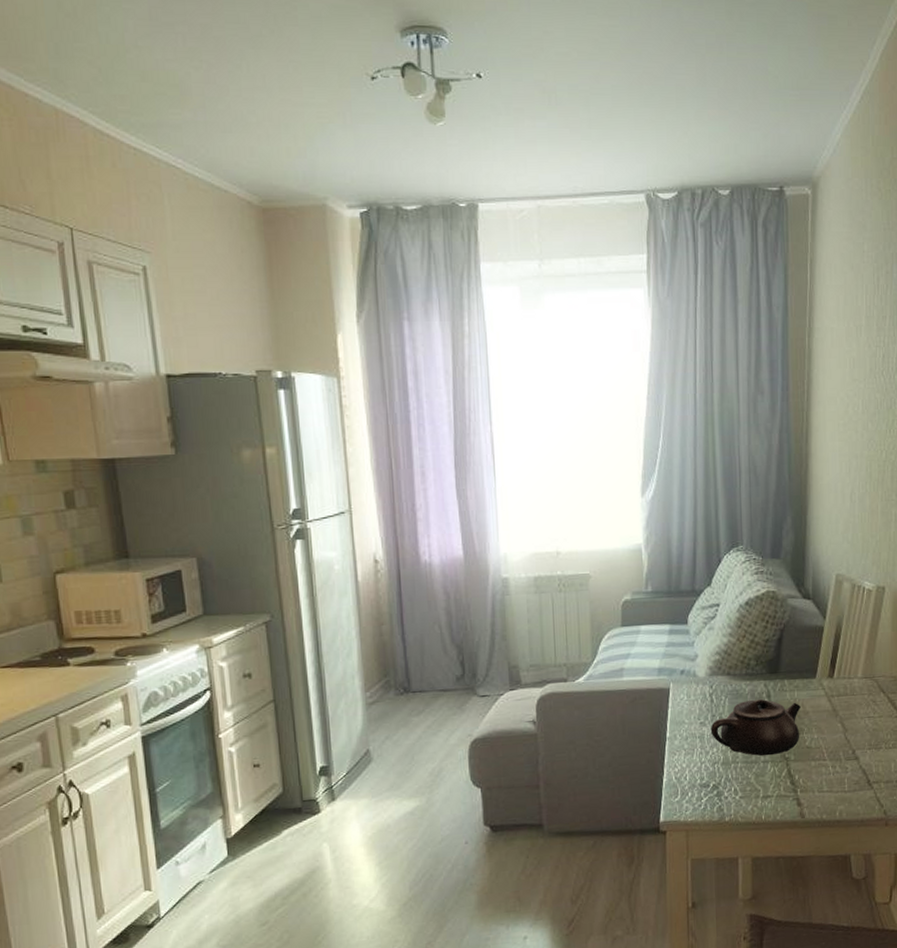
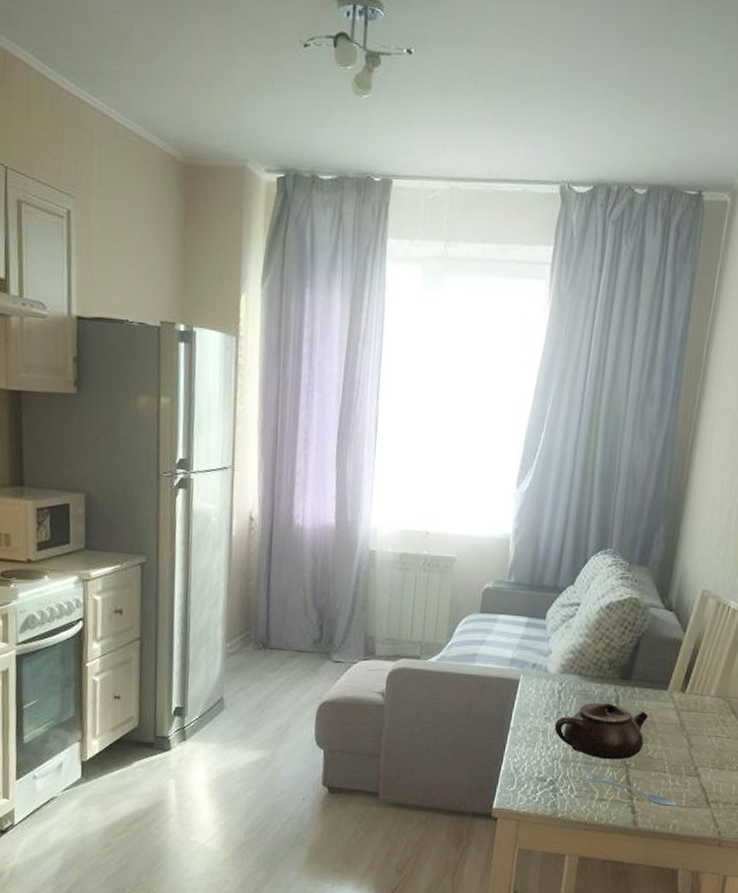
spoon: none [745,776,840,795] -> present [583,777,677,807]

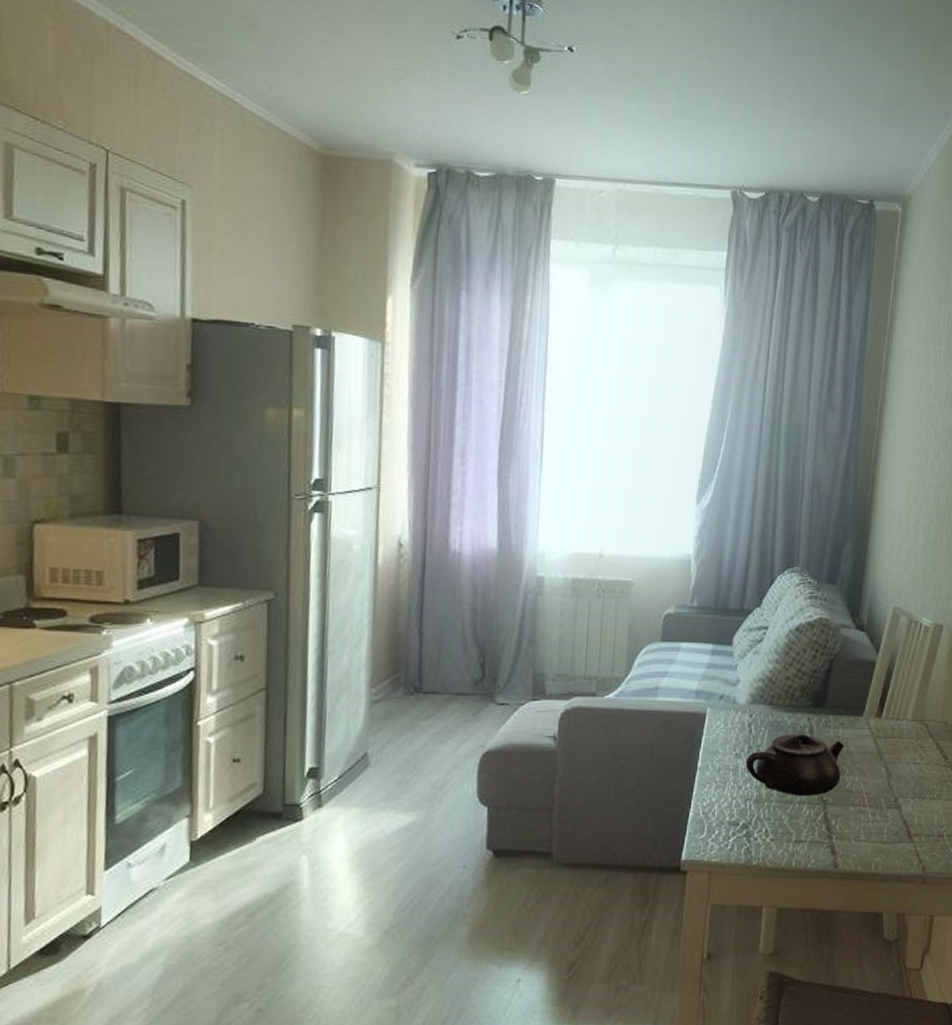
spoon: present [583,777,677,807] -> none [778,817,878,844]

